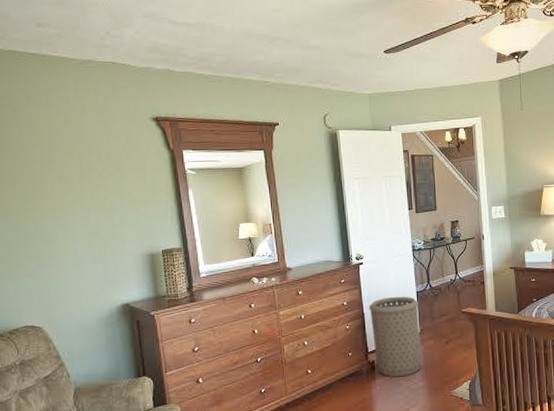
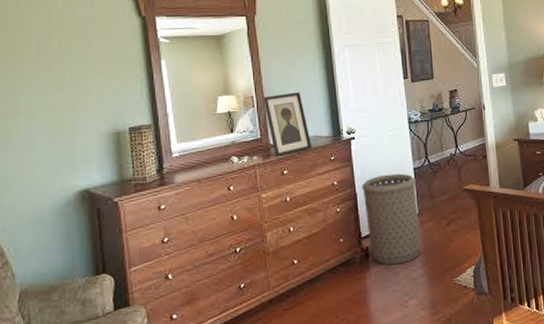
picture frame: none [280,221,324,279] -> present [263,92,312,157]

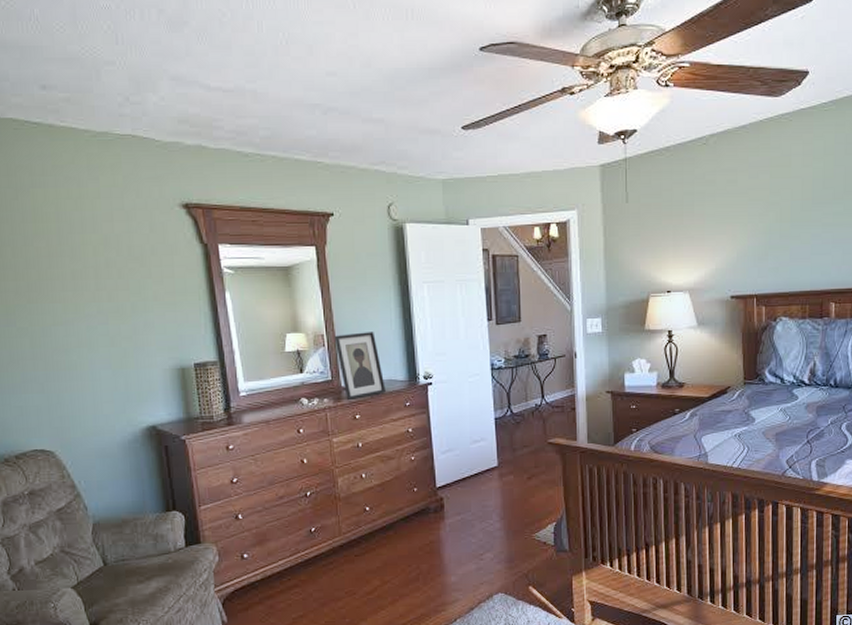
laundry basket: present [362,173,421,265] -> none [439,423,499,517]

